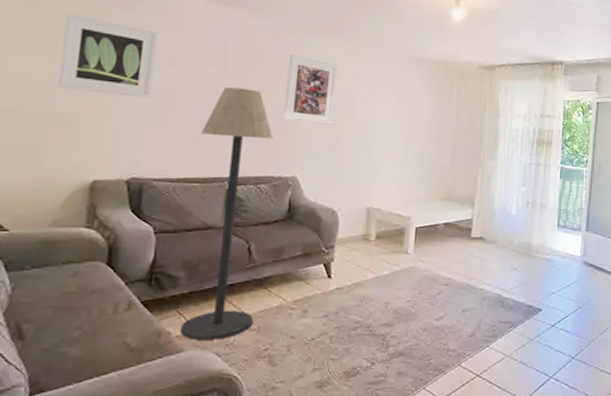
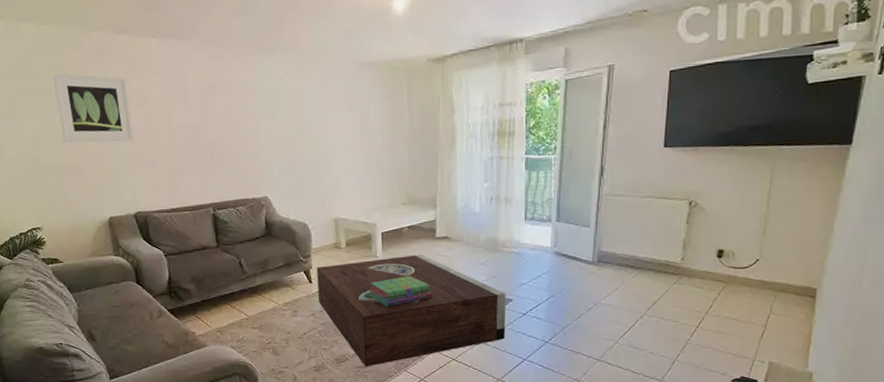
floor lamp: present [180,87,273,340] -> none [181,120,256,337]
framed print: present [283,55,338,124] -> none [241,79,291,145]
stereo: none [335,253,536,384] -> present [316,254,506,367]
stack of books: none [394,276,461,311] -> present [369,275,432,307]

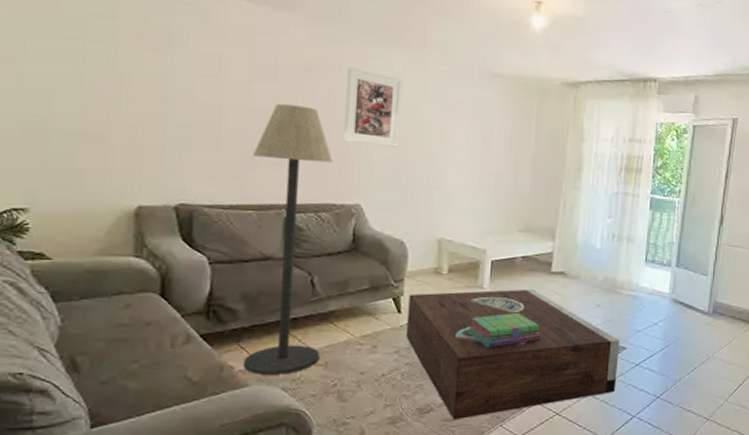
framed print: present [52,74,135,143] -> none [89,17,198,115]
floor lamp: none [181,120,256,337] -> present [244,104,333,375]
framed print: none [241,79,291,145] -> present [343,67,403,147]

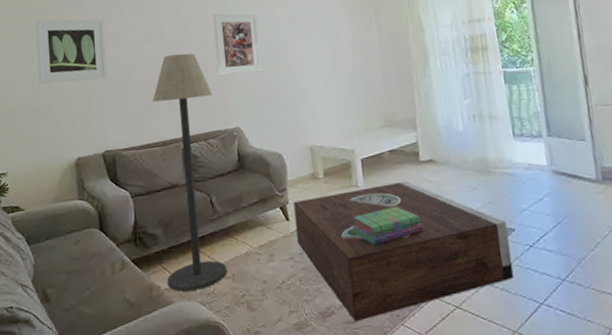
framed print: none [89,17,198,115] -> present [35,19,108,84]

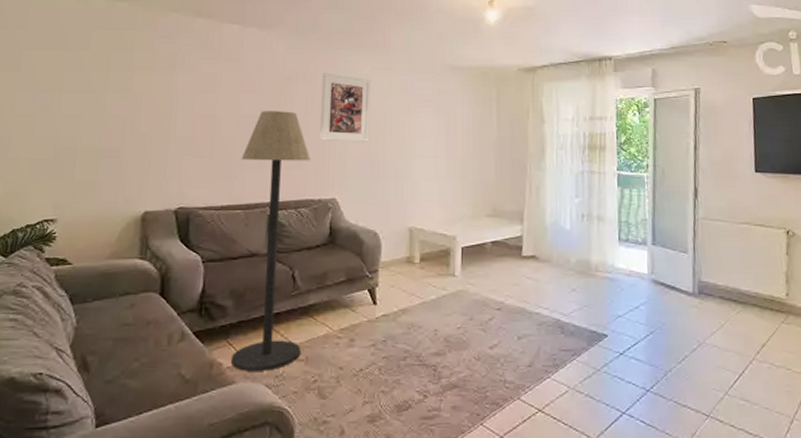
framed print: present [35,19,108,84] -> none [109,51,197,127]
stereo: present [293,180,514,322] -> none [382,275,601,418]
stack of books: present [352,206,423,245] -> none [443,300,516,339]

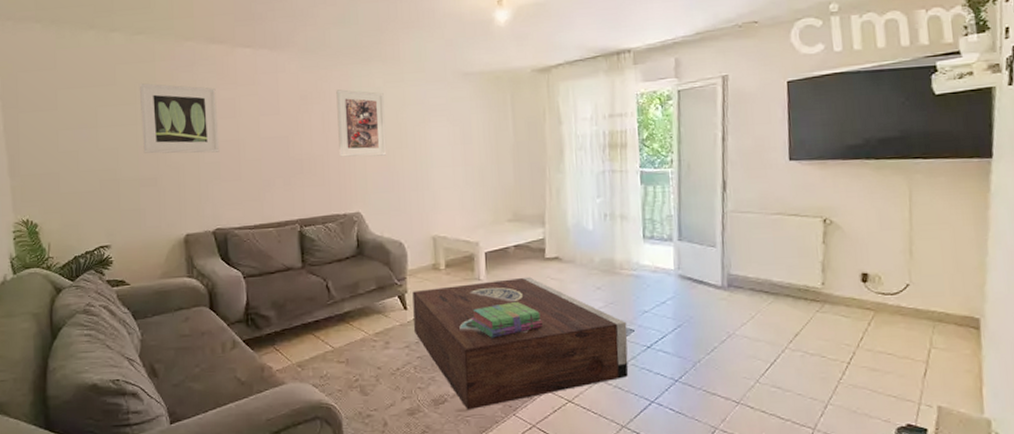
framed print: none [109,51,197,127] -> present [139,83,220,154]
floor lamp: present [231,111,311,371] -> none [267,130,342,373]
stereo: none [382,275,601,418] -> present [412,276,629,411]
stack of books: none [443,300,516,339] -> present [471,301,542,338]

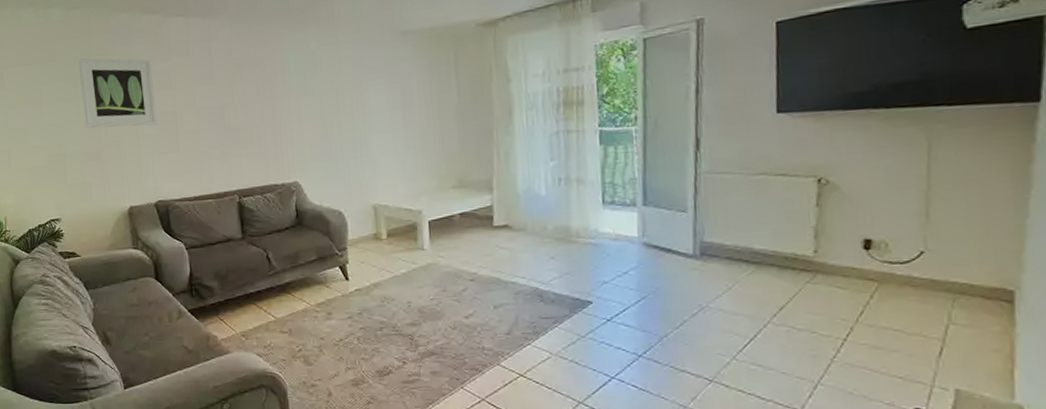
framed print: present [336,89,387,157] -> none [270,55,324,126]
stereo: present [412,276,629,411] -> none [354,246,586,382]
stack of books: present [471,301,542,338] -> none [415,271,491,310]

